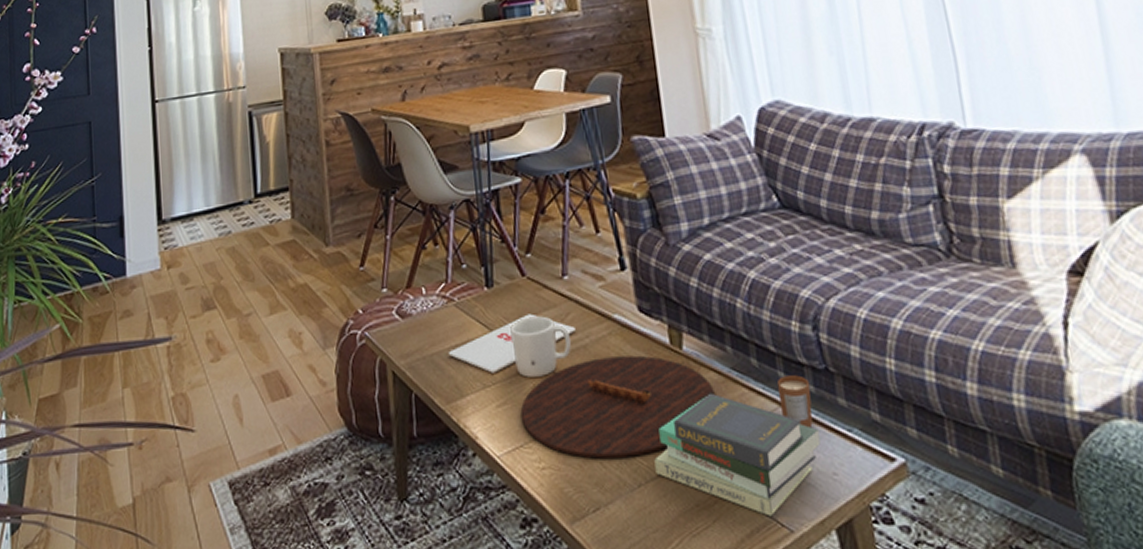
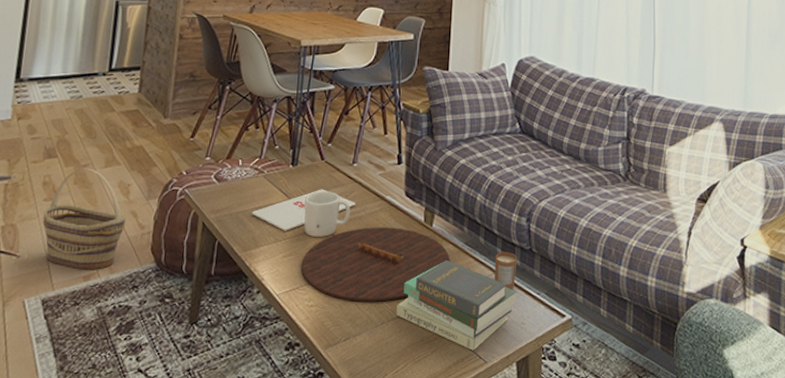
basket: none [213,318,304,442] -> present [42,168,126,270]

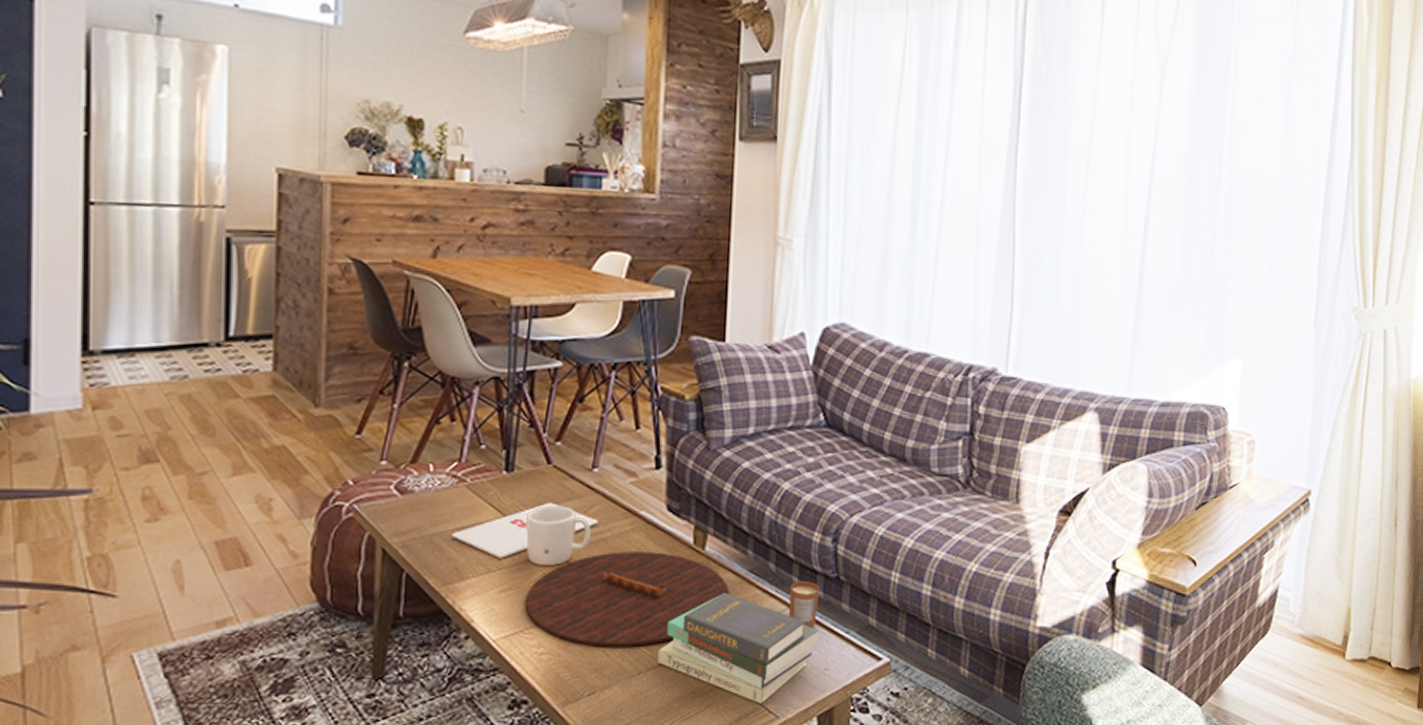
basket: present [42,168,126,270] -> none [147,477,269,613]

